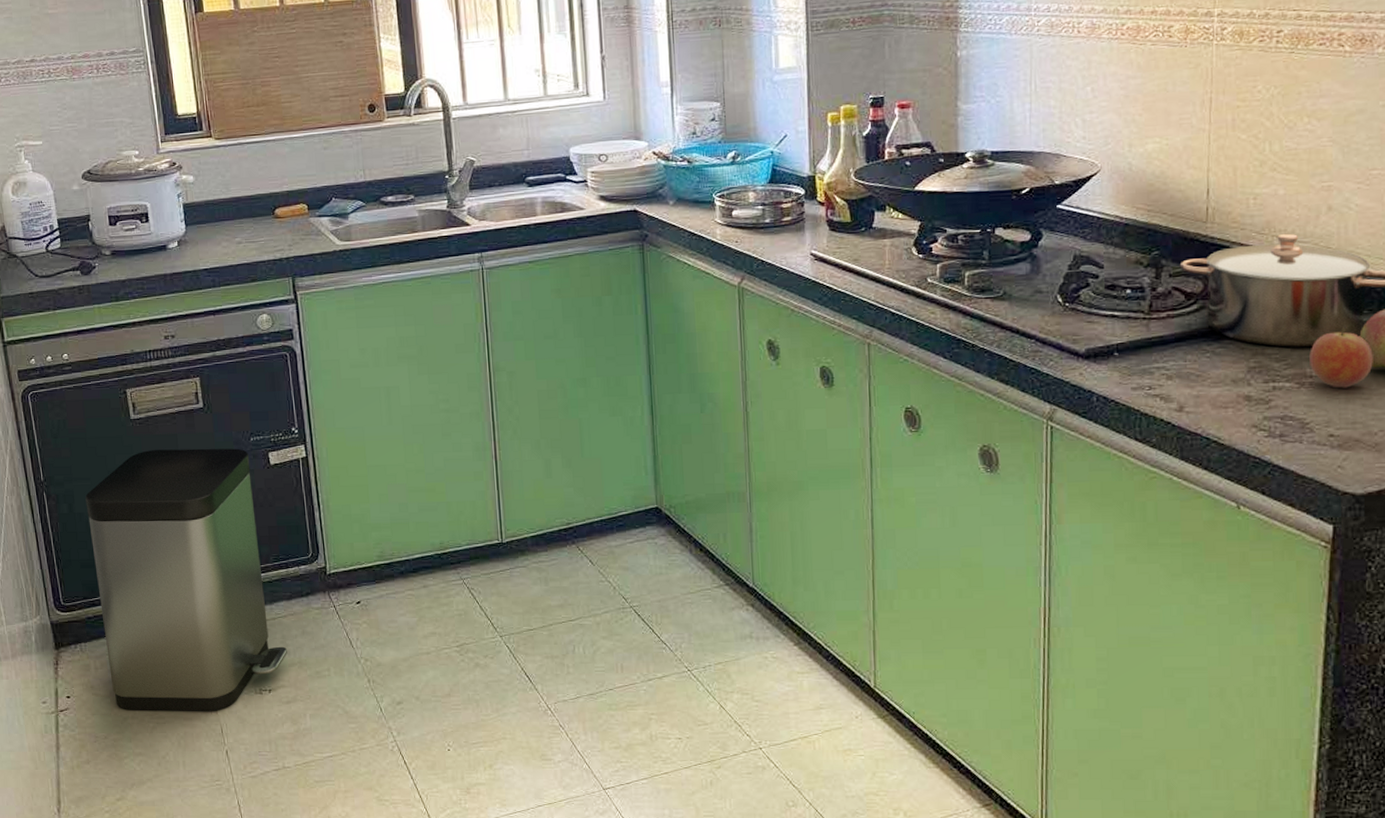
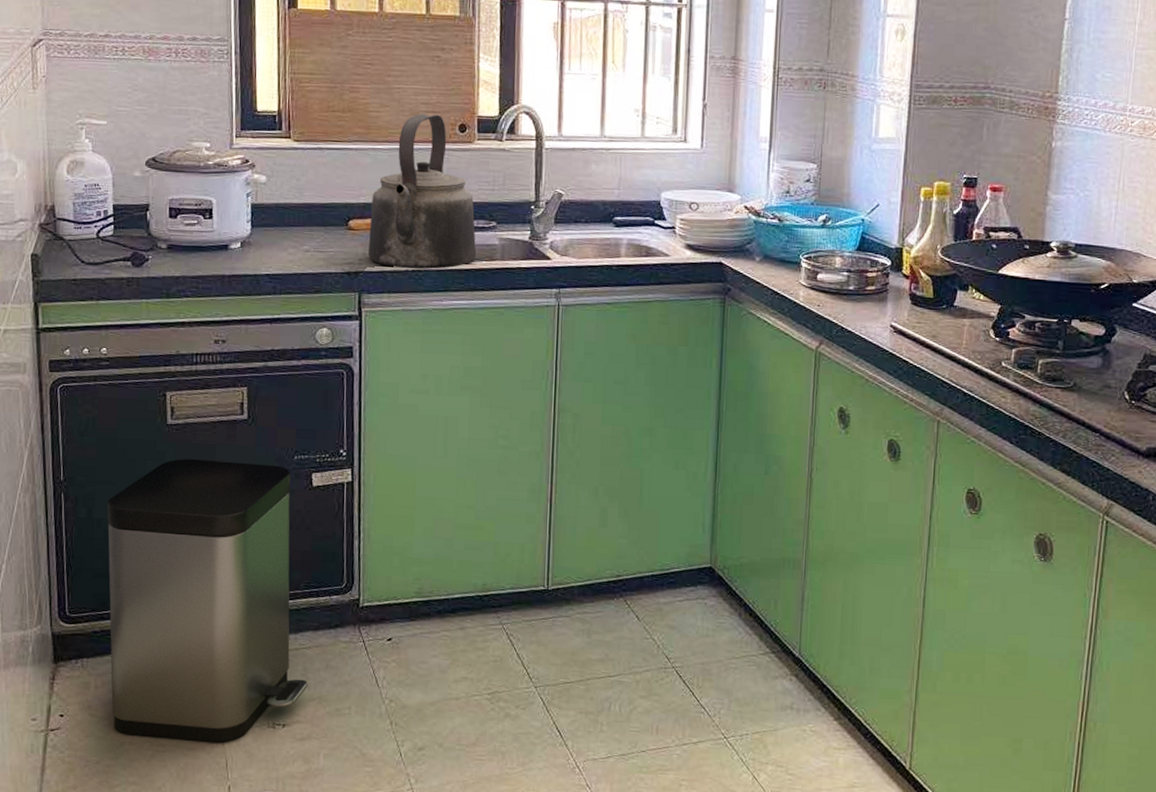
kettle: none [294,97,399,250] -> present [369,113,477,270]

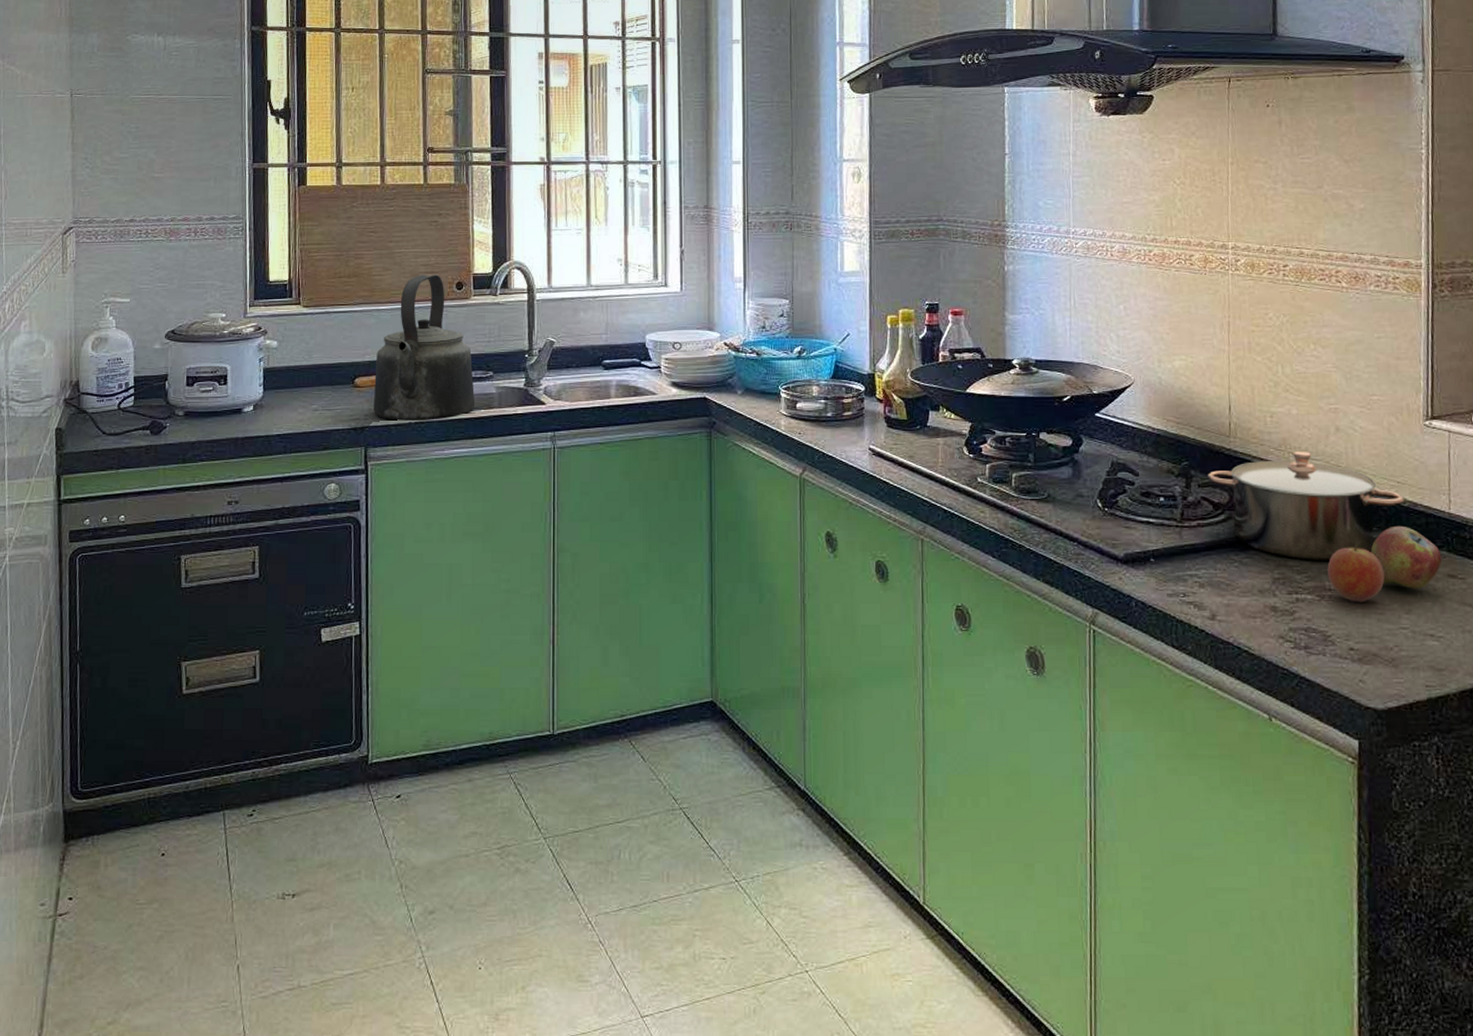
pedal bin: present [107,459,309,743] -> none [121,622,318,918]

